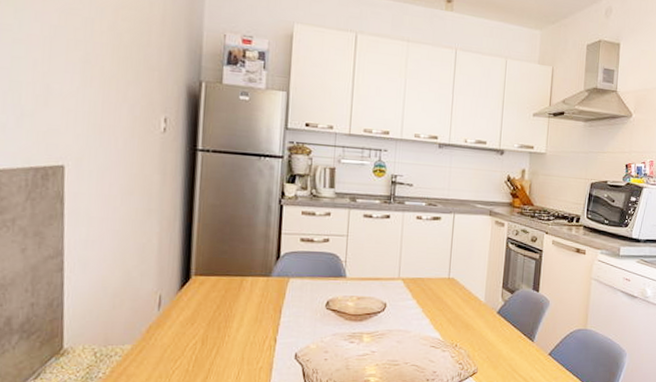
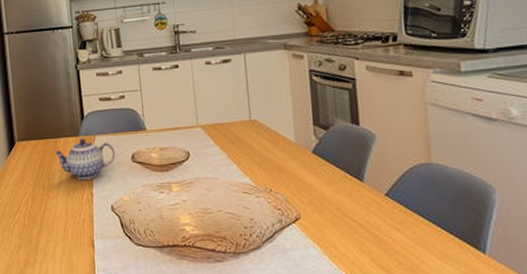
teapot: none [238,279,309,324] -> present [54,138,116,180]

